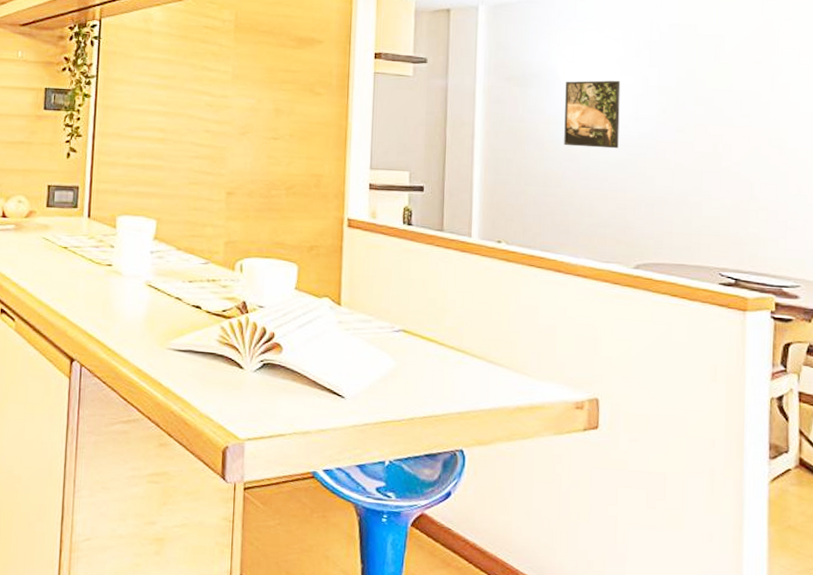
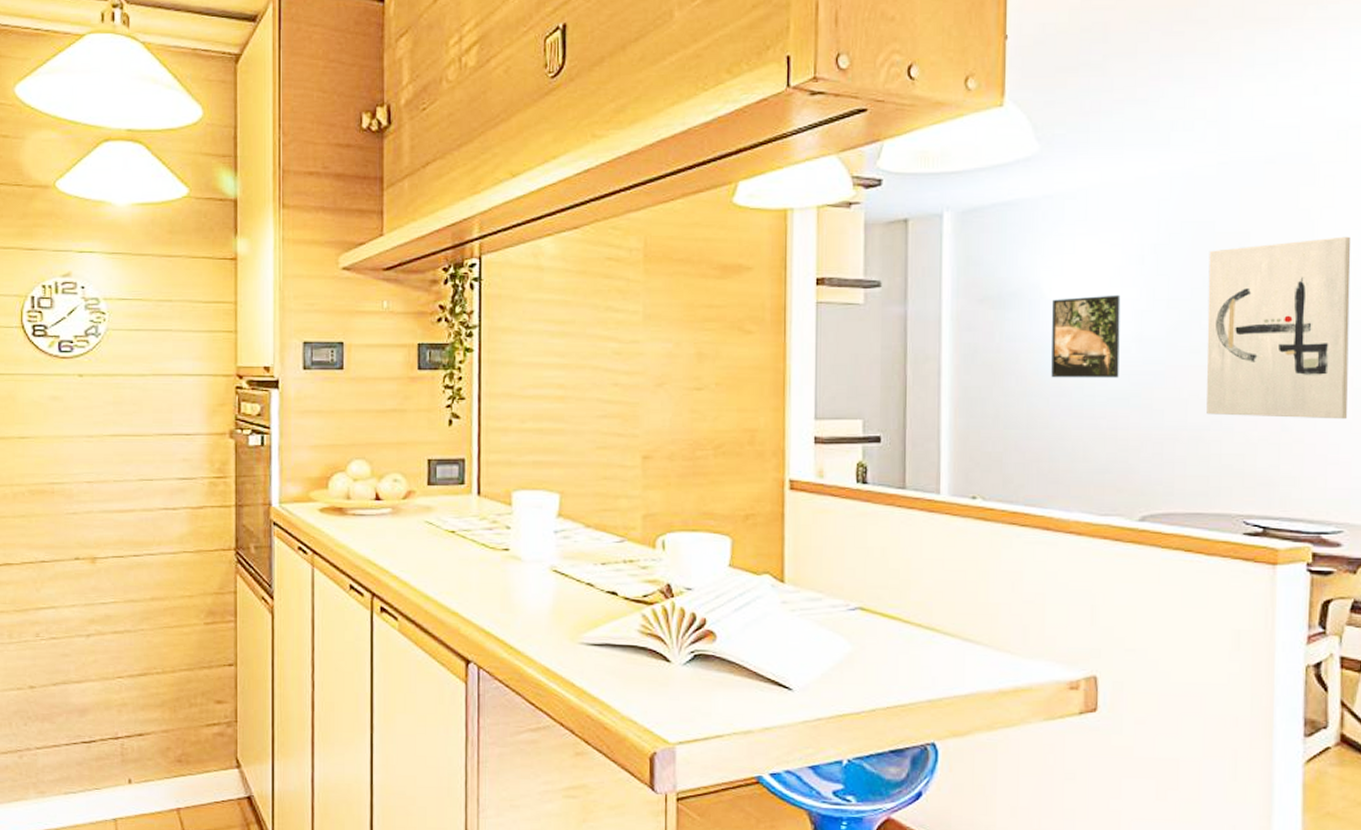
wall art: none [689,43,805,193] -> present [1206,236,1352,420]

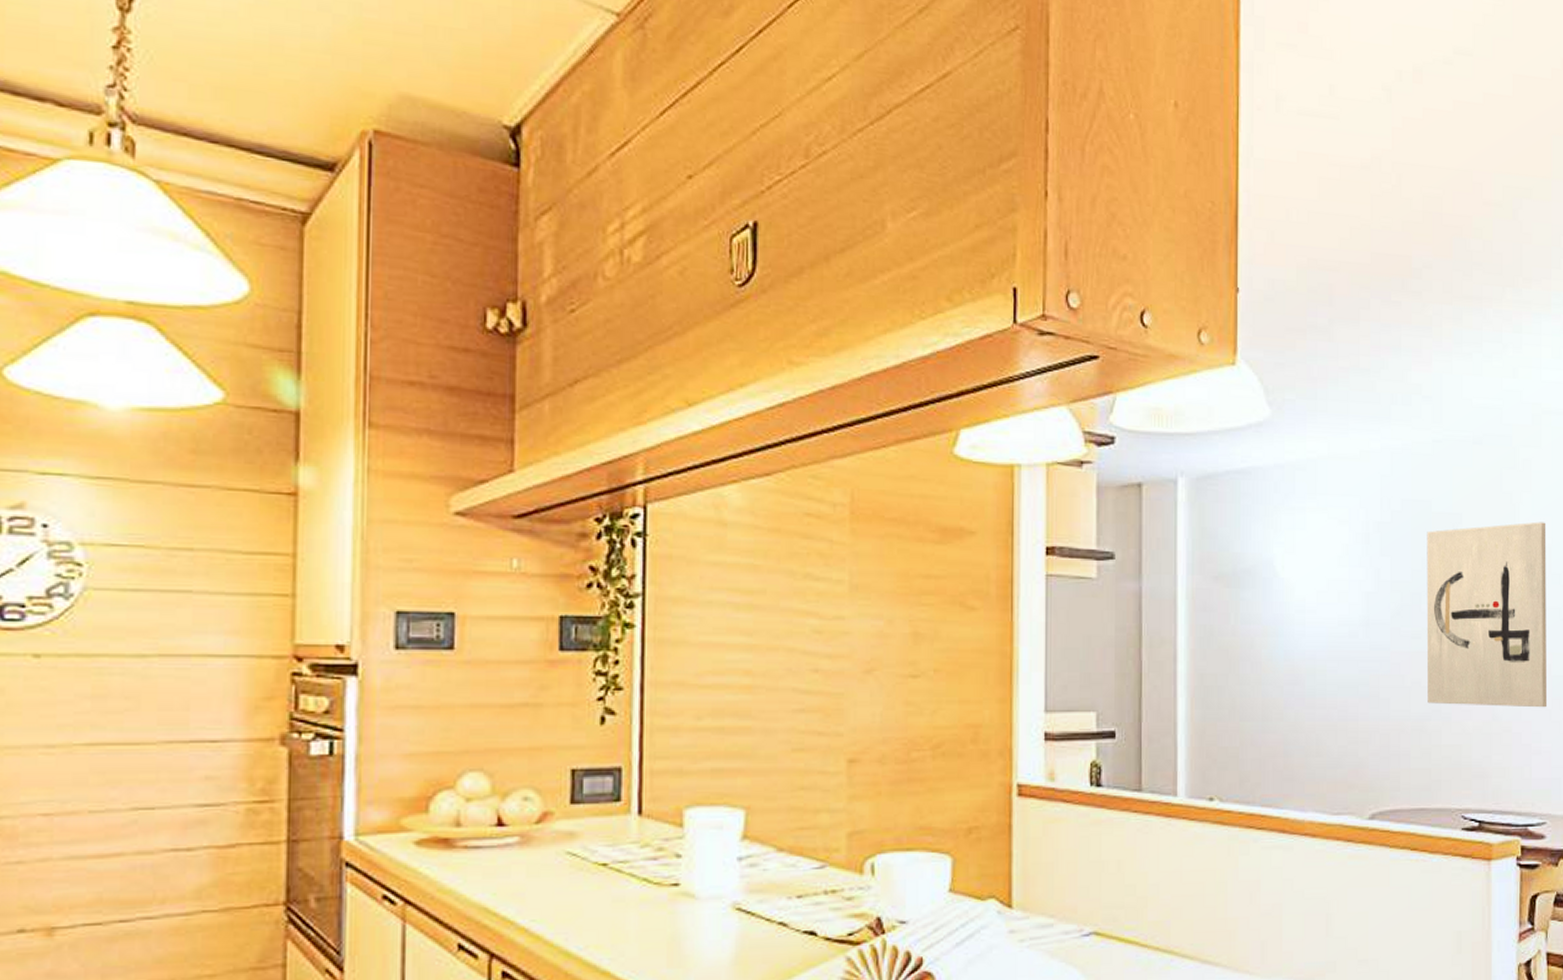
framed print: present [1051,294,1121,378] -> none [1285,575,1348,665]

